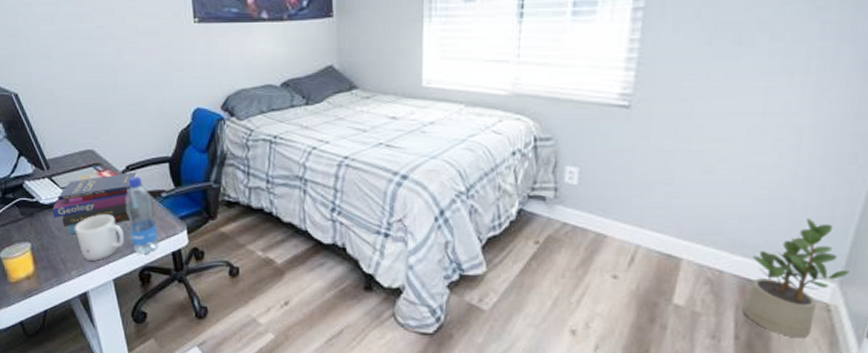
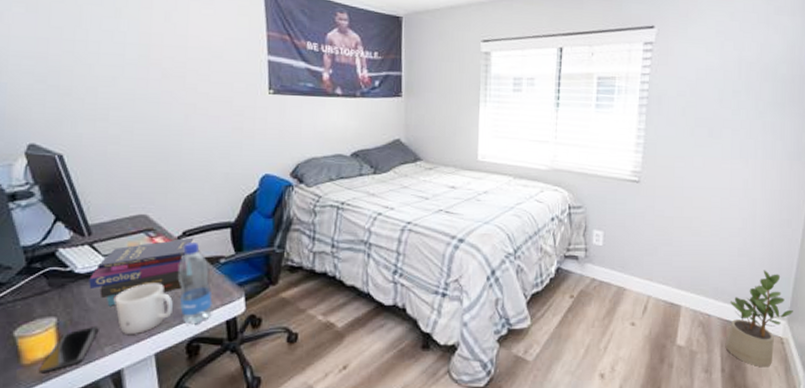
smartphone: none [22,251,65,291] -> present [38,325,99,374]

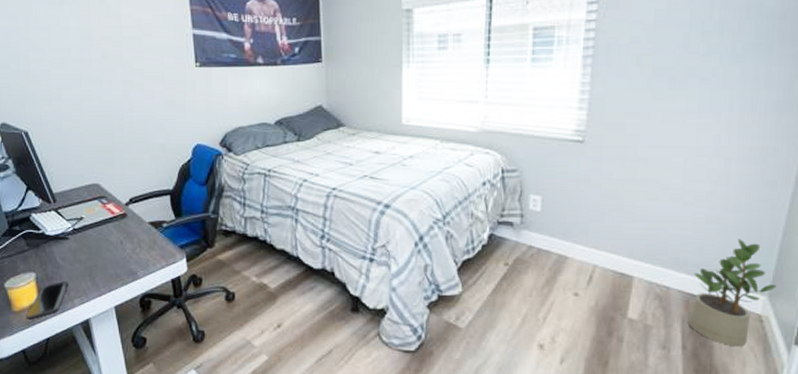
books: present [89,237,196,306] -> none [57,203,141,264]
mug: present [115,283,174,334] -> none [79,244,127,289]
bottle: present [177,243,213,325] -> none [127,209,159,282]

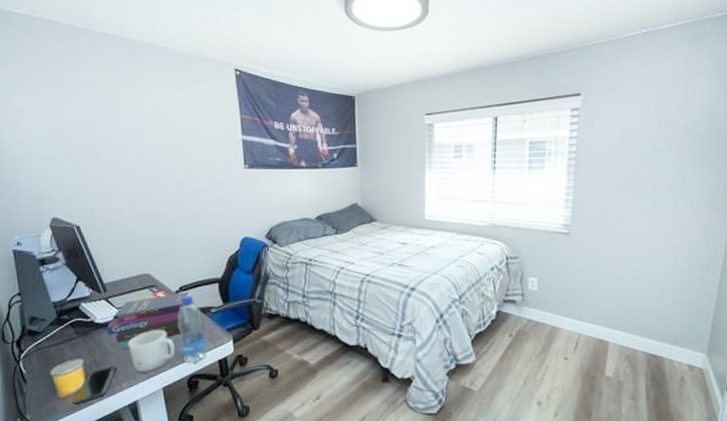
books: none [57,203,141,264] -> present [107,291,190,350]
mug: none [79,244,127,289] -> present [128,330,176,372]
bottle: none [127,209,159,282] -> present [177,296,207,364]
potted plant: present [687,239,777,347] -> none [649,309,712,395]

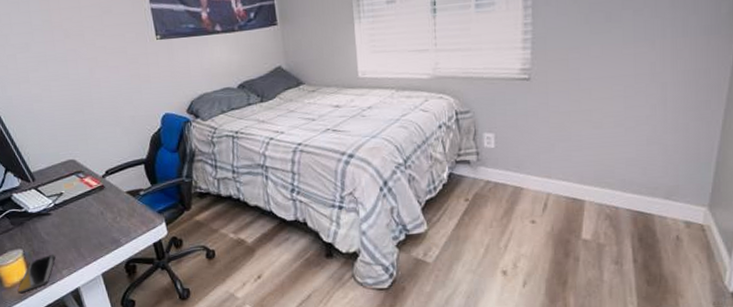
books: present [107,291,190,350] -> none [40,175,117,238]
mug: present [128,330,176,372] -> none [63,216,110,259]
bottle: present [177,296,207,364] -> none [107,179,141,248]

